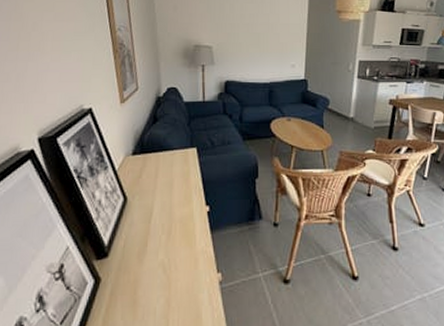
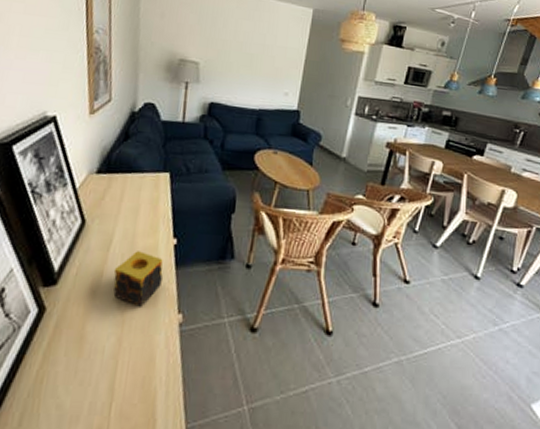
candle: none [156,220,200,270] -> present [113,251,163,307]

